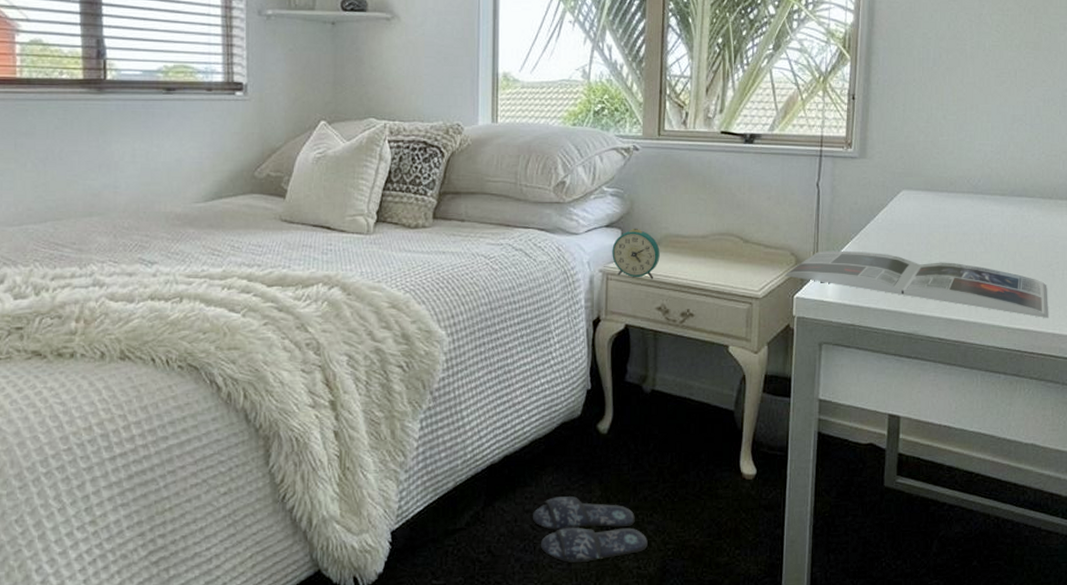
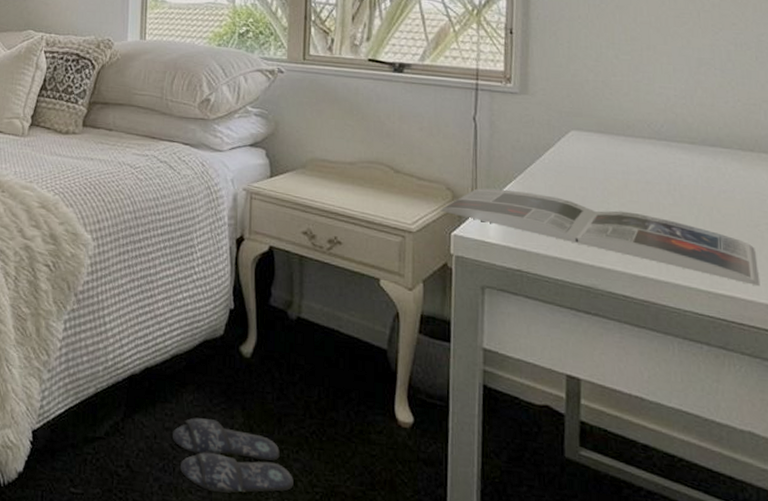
alarm clock: present [612,228,660,279] -> none [256,149,305,202]

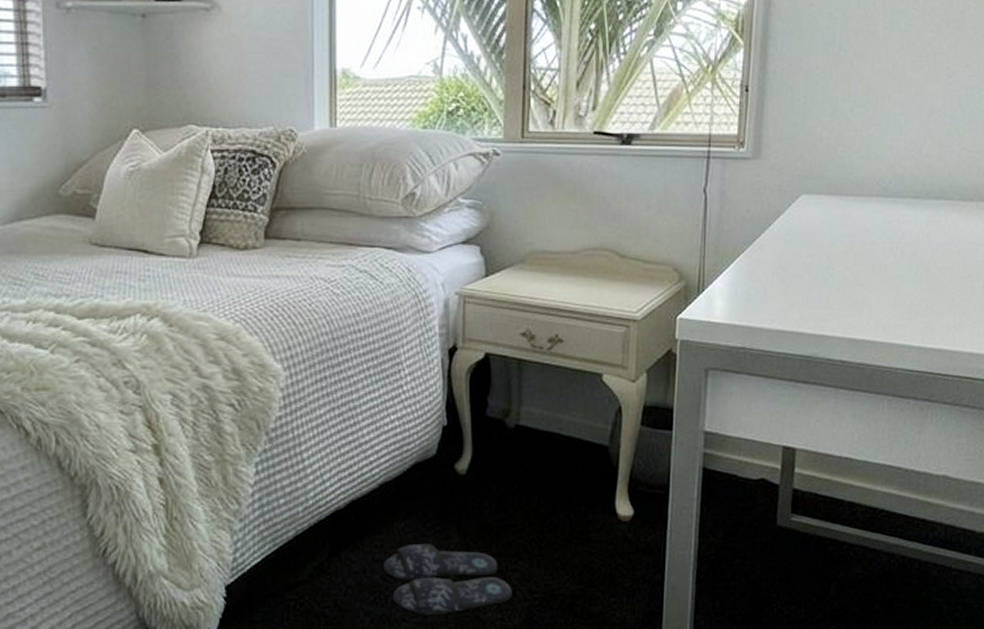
magazine: present [440,187,761,287] -> none [666,264,967,337]

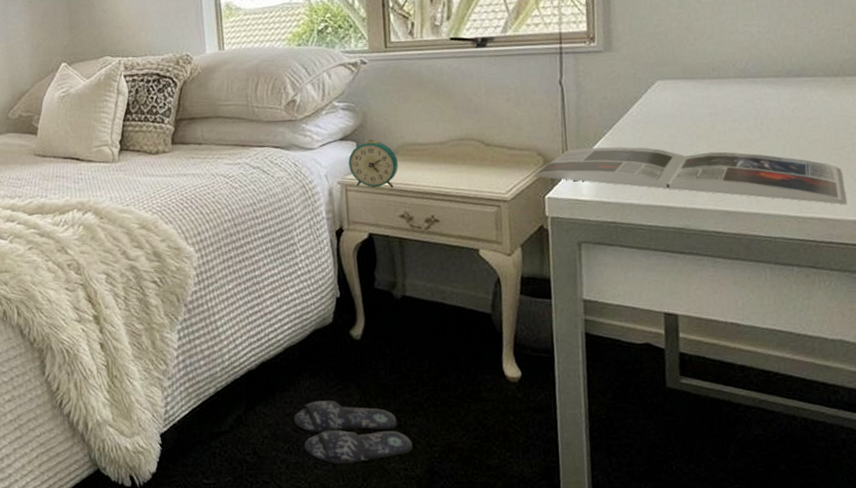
alarm clock: none [470,244,524,301] -> present [348,139,398,188]
magazine: none [666,264,967,337] -> present [533,146,848,205]

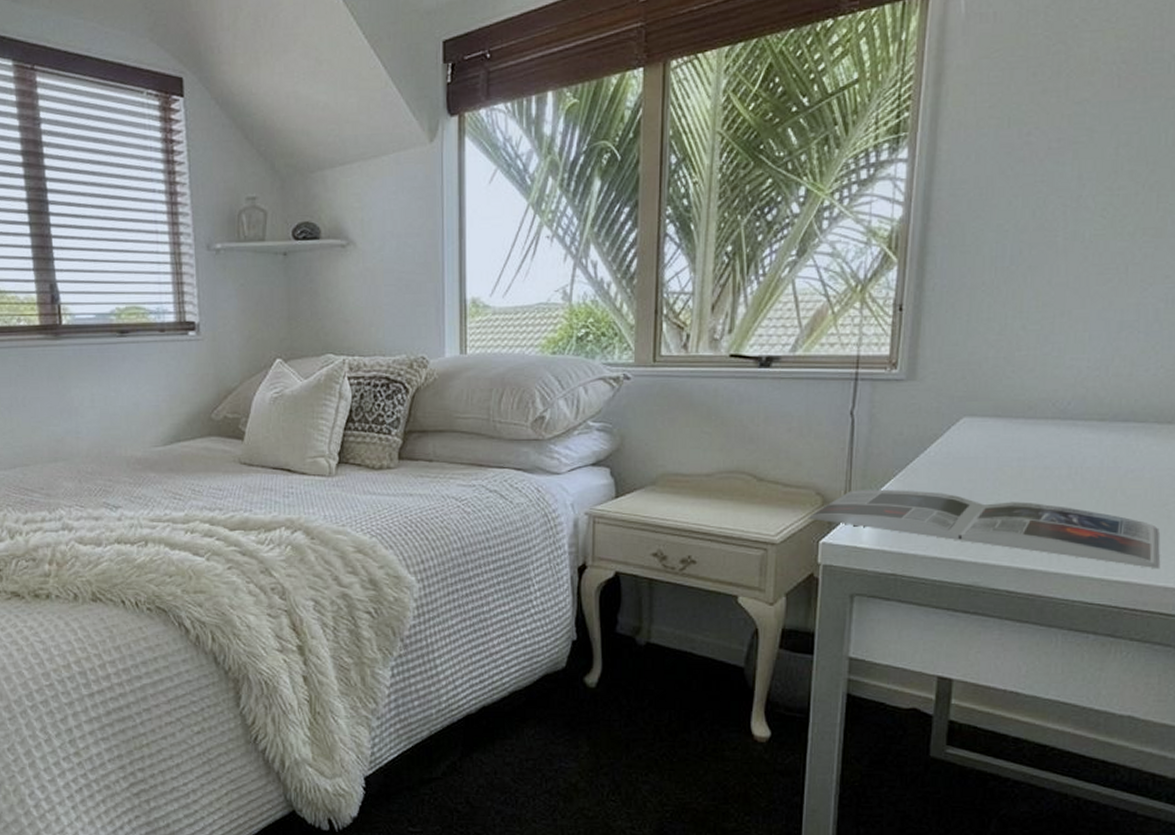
slippers: present [294,400,413,464] -> none [514,751,642,819]
alarm clock: present [348,139,398,188] -> none [599,466,656,522]

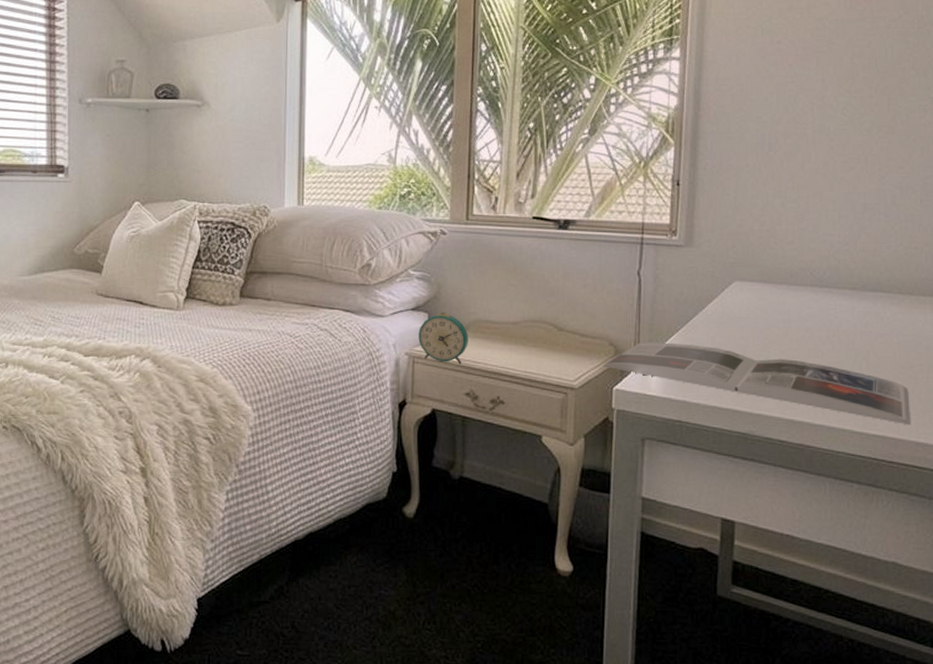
alarm clock: none [599,466,656,522] -> present [418,312,468,364]

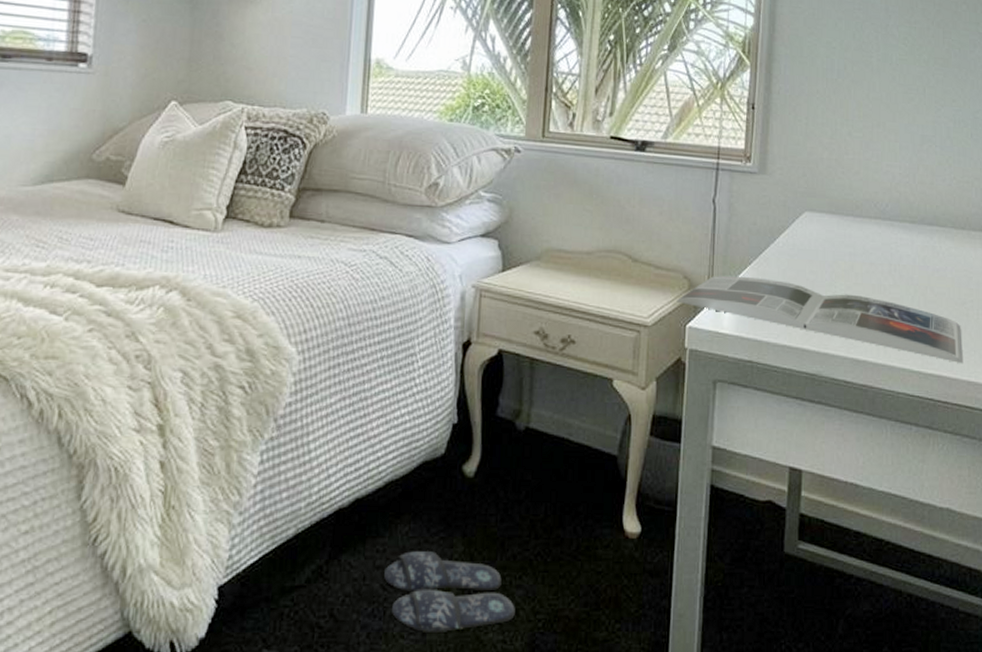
slippers: none [337,578,456,646] -> present [384,551,515,632]
alarm clock: present [418,312,468,364] -> none [487,239,540,299]

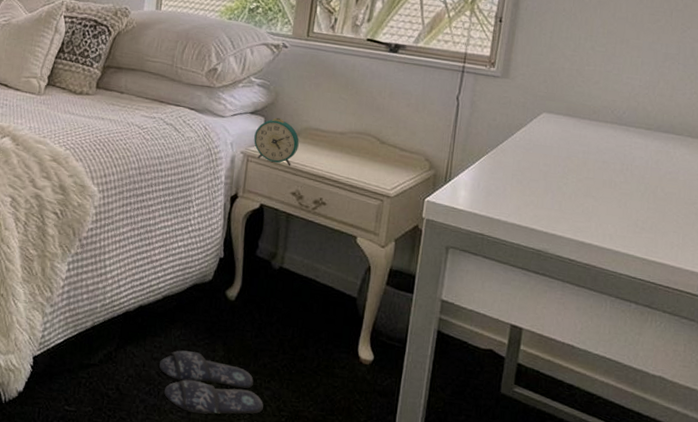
alarm clock: none [487,239,540,299] -> present [254,117,299,166]
magazine: present [676,275,964,364] -> none [417,160,689,256]

